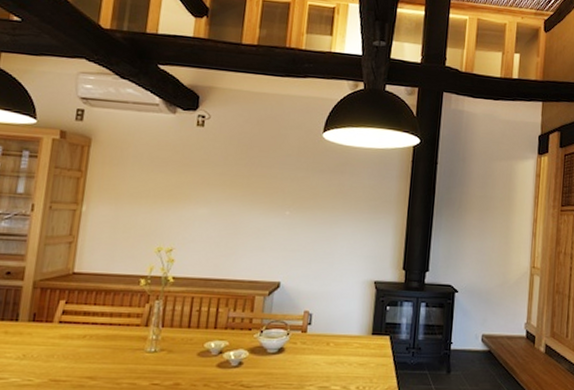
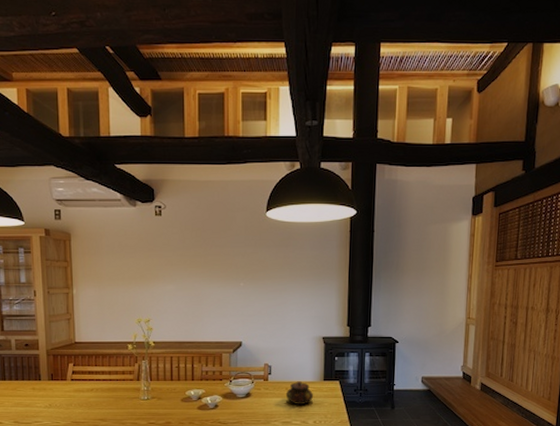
teapot: none [326,334,358,364] -> present [285,381,313,404]

